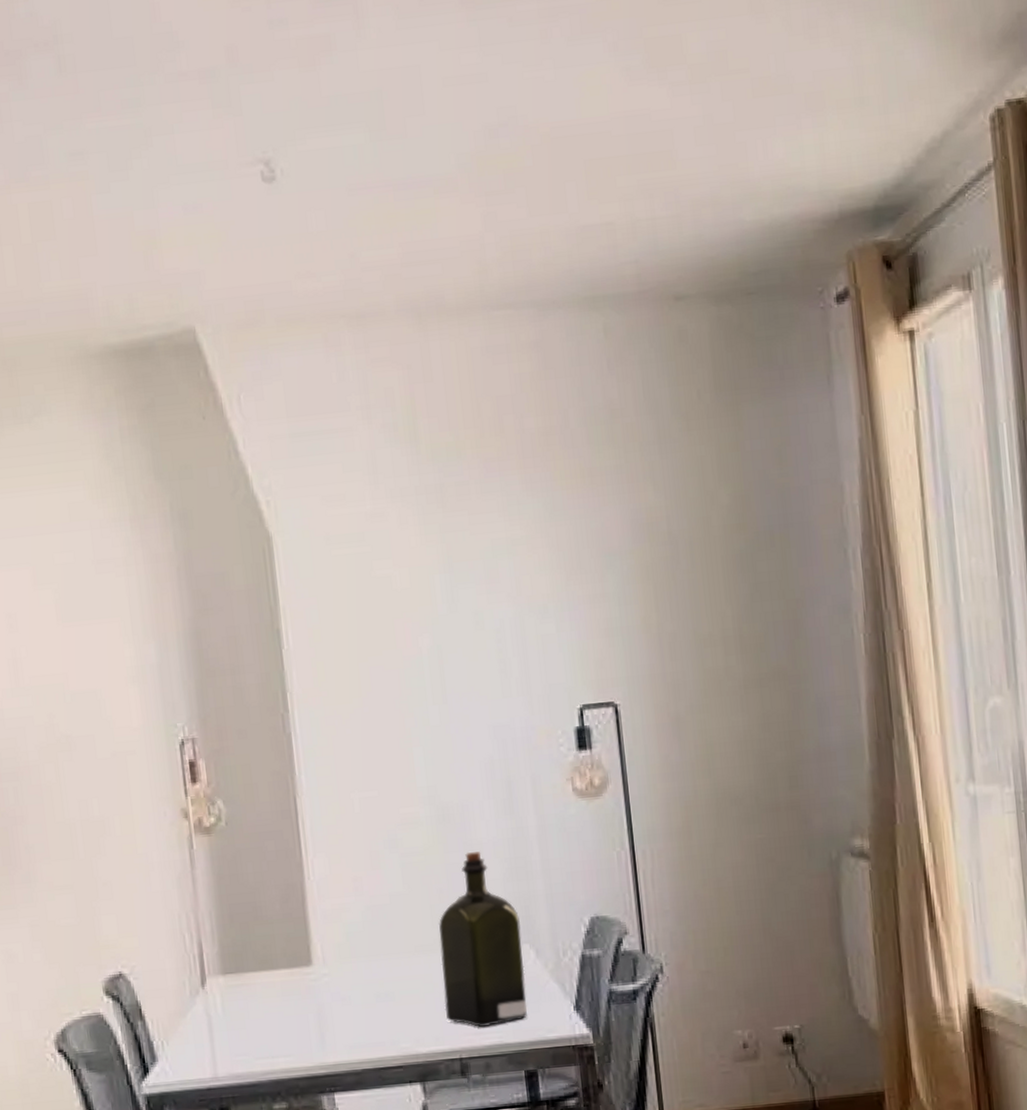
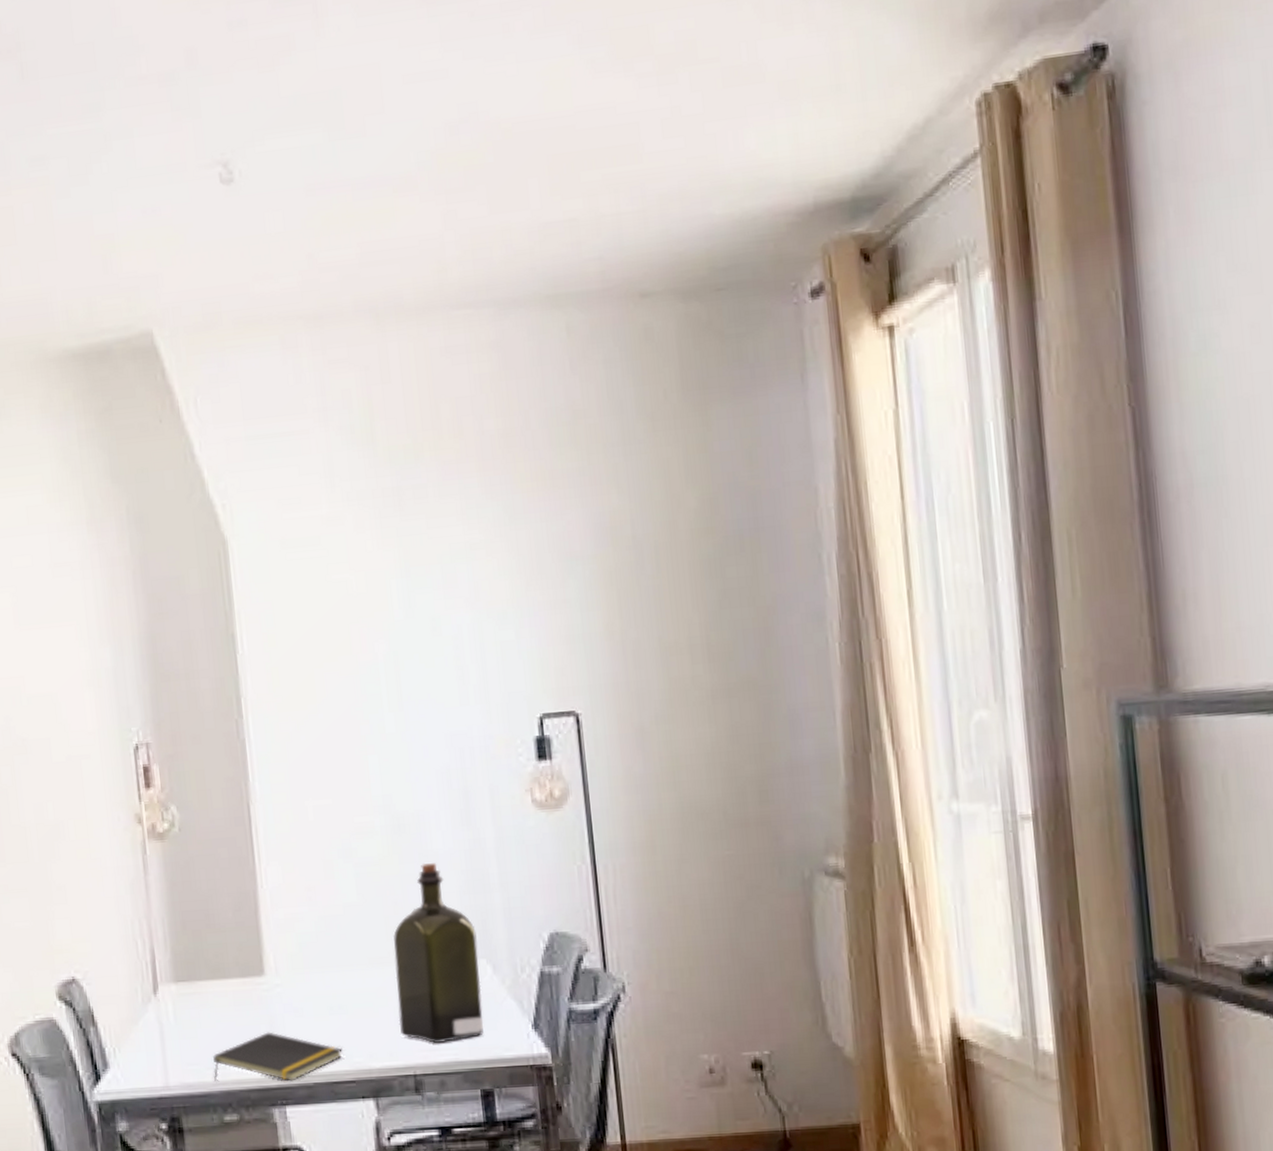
notepad: none [262,1021,391,1071] -> present [213,1032,344,1081]

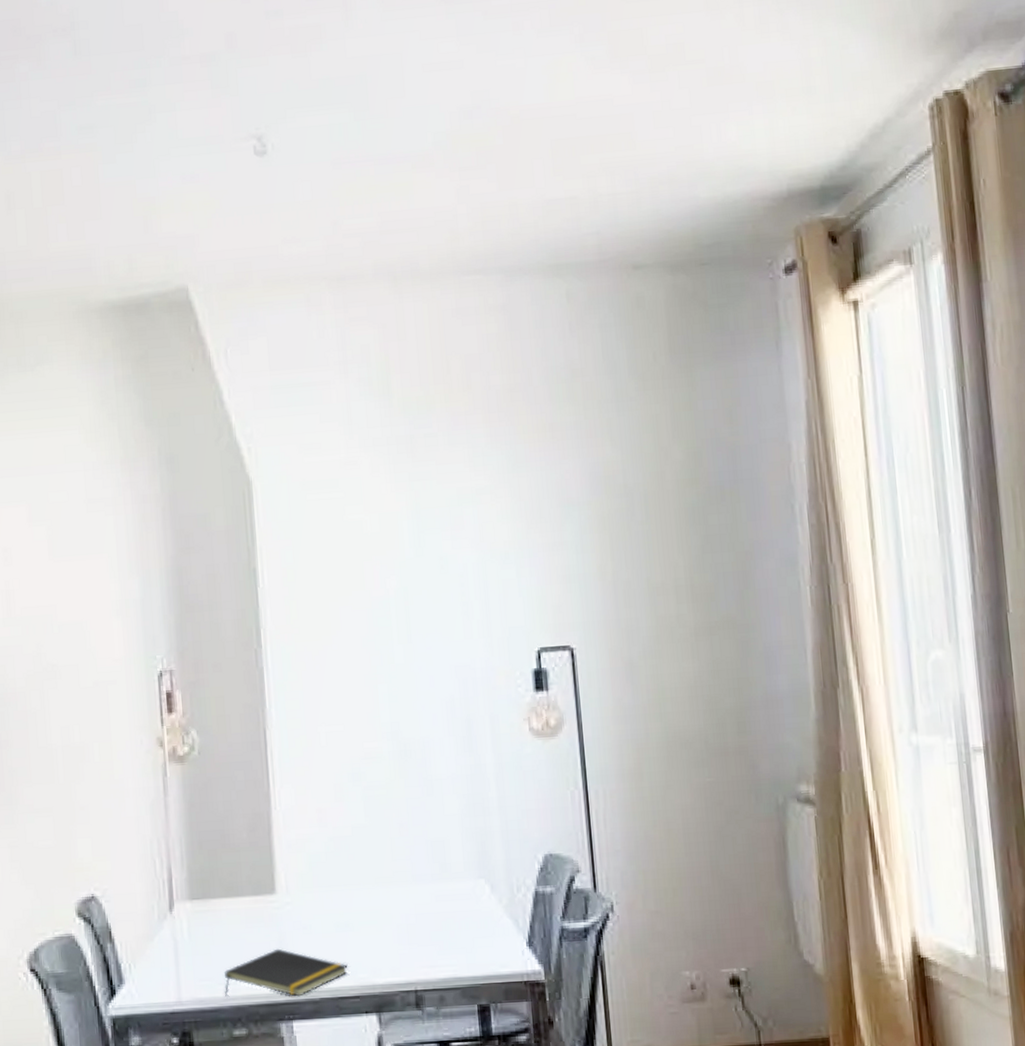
liquor: present [393,863,484,1043] -> none [398,787,482,960]

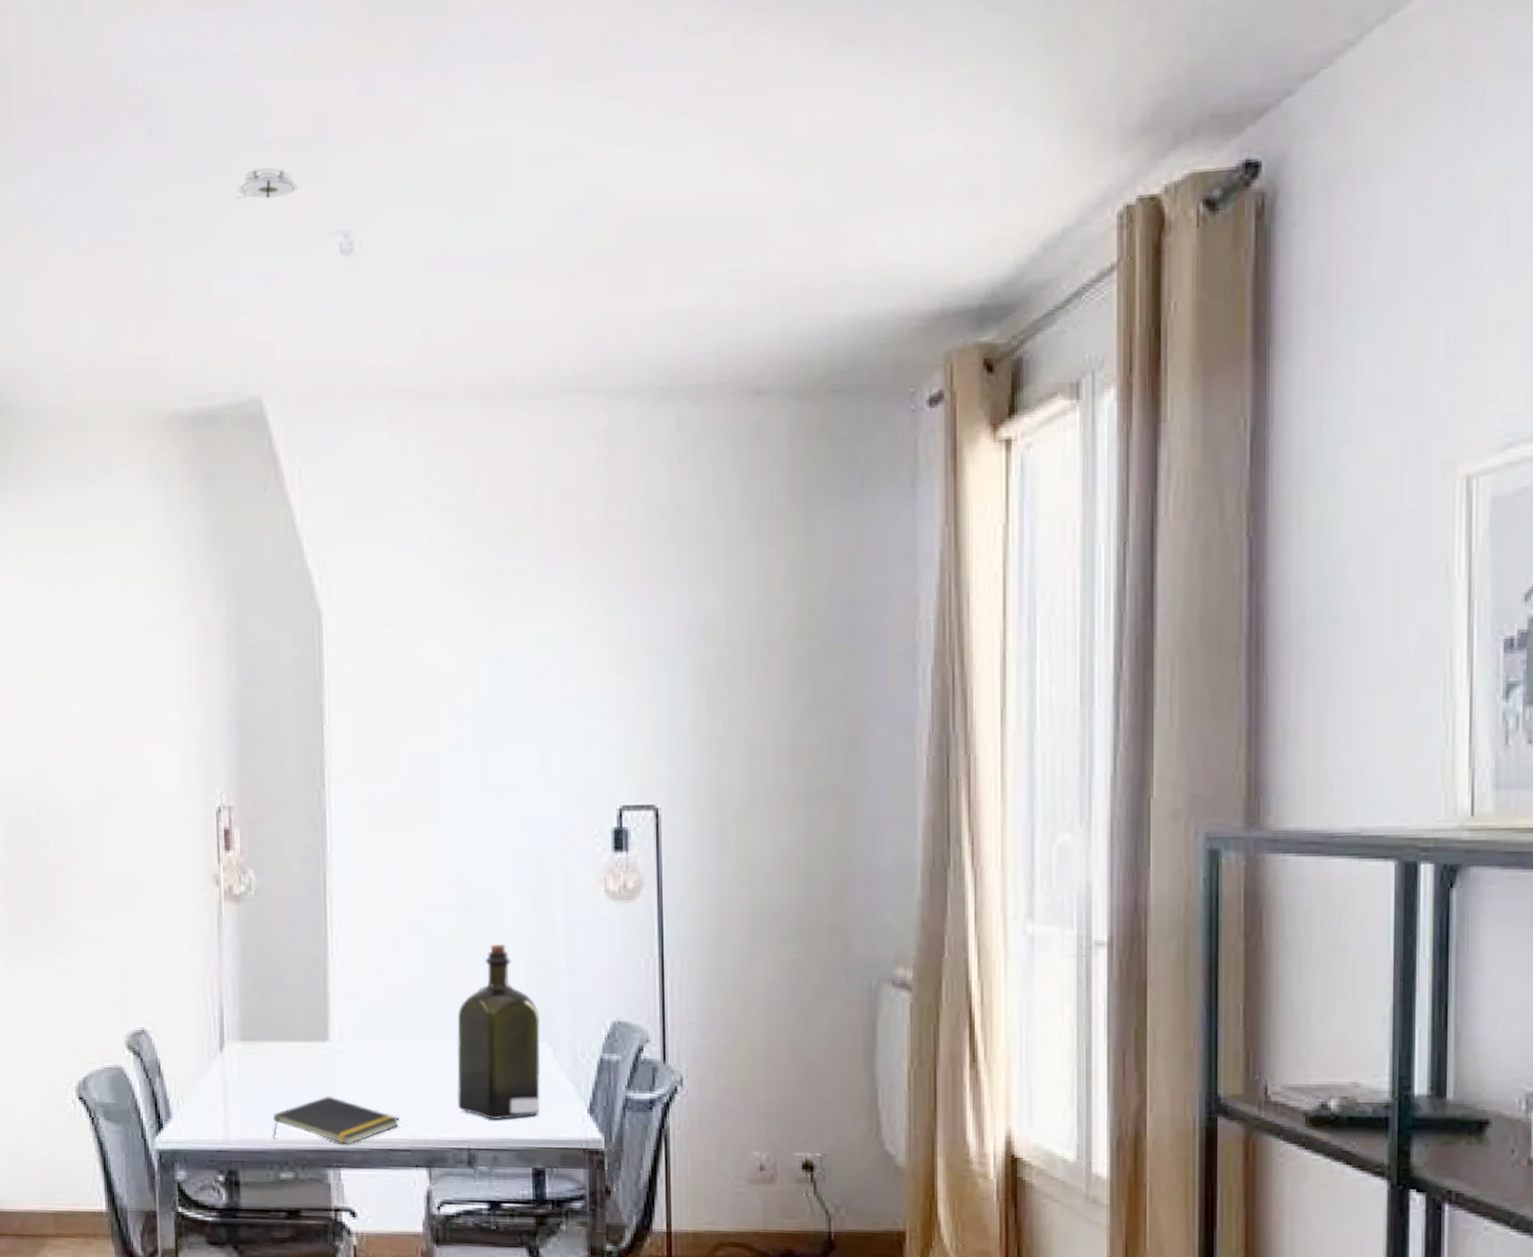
smoke detector: none [157,79,214,109] -> present [236,166,299,199]
liquor: none [398,787,482,960] -> present [456,944,541,1119]

